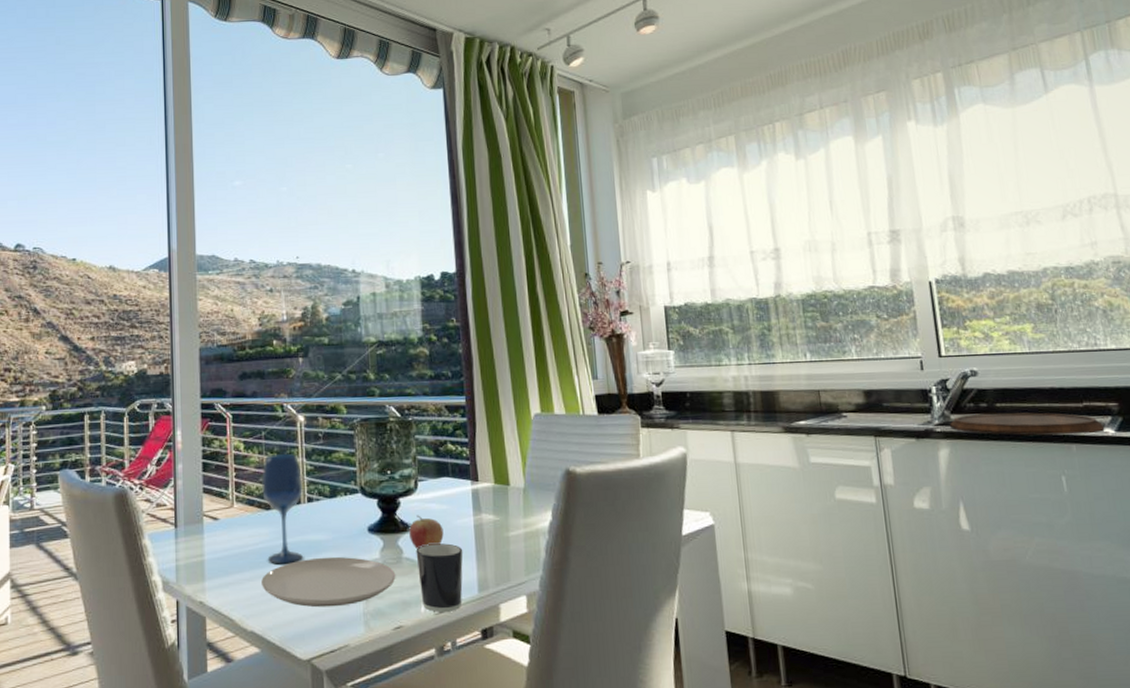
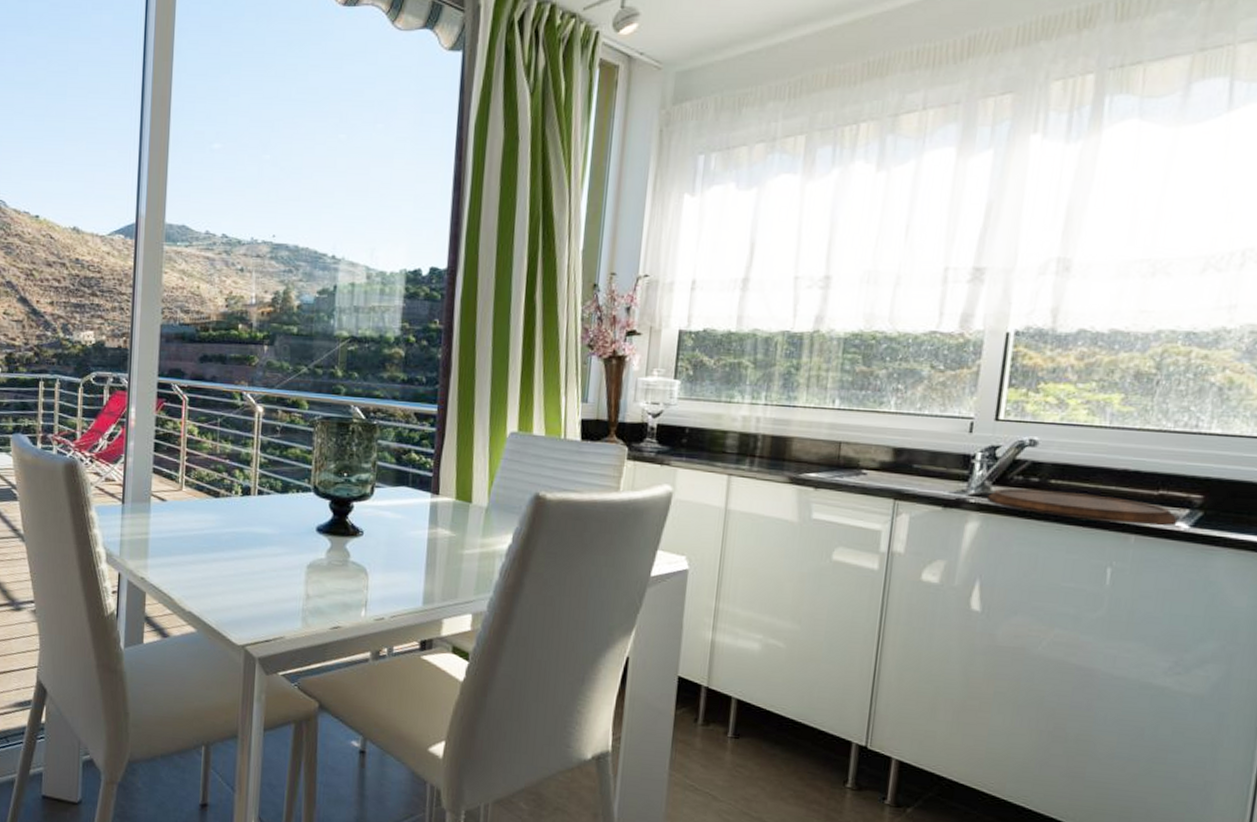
plate: present [261,557,396,608] -> none [203,550,340,600]
wineglass: present [262,453,303,564] -> none [211,442,255,553]
fruit: present [409,515,444,550] -> none [359,521,395,556]
mug: present [416,543,463,612] -> none [363,551,413,620]

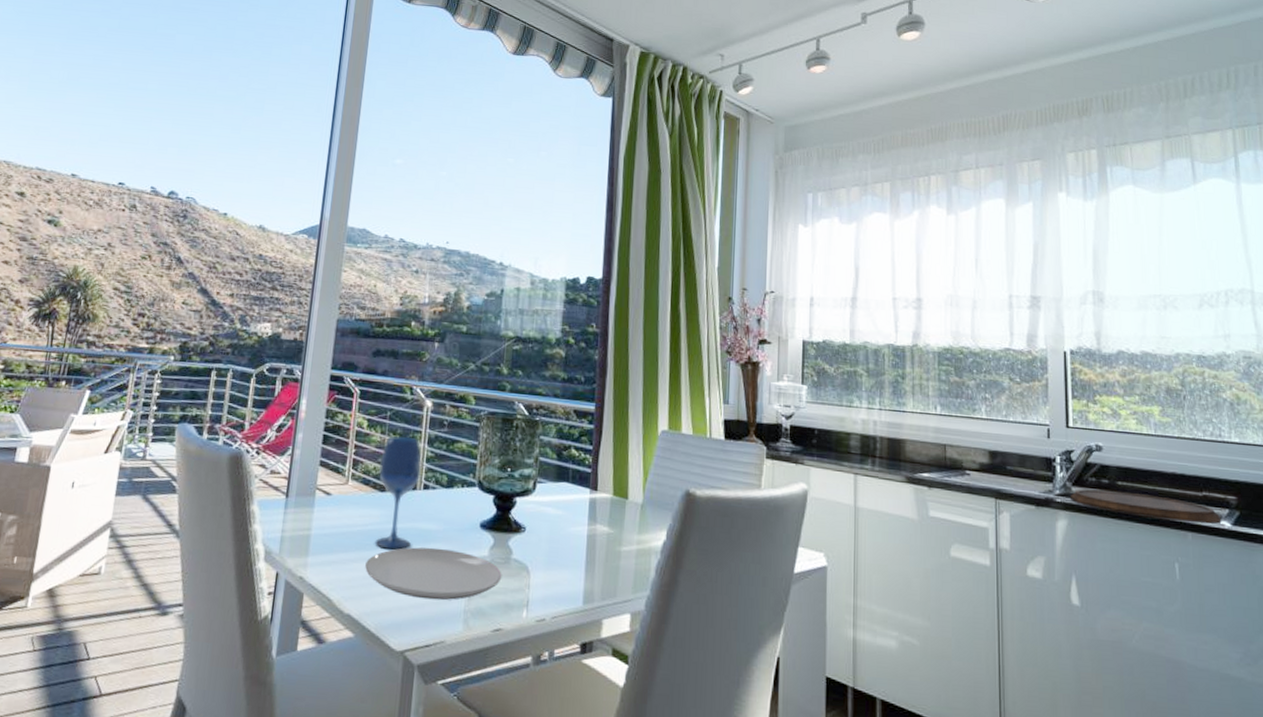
plate: none [203,550,340,600] -> present [365,547,502,600]
wineglass: none [211,442,255,553] -> present [374,436,422,550]

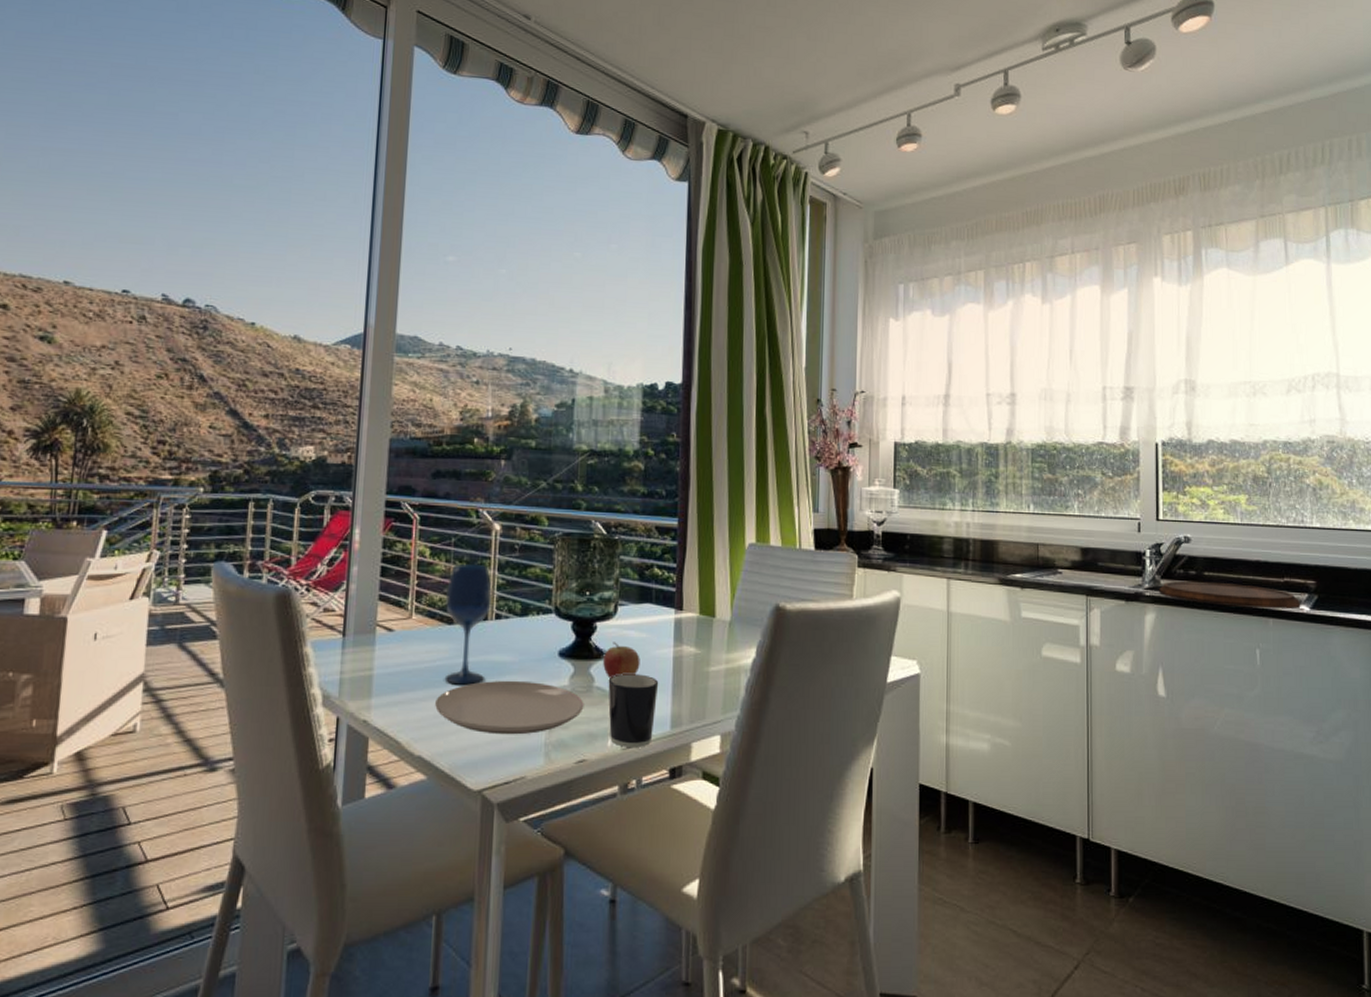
fruit: none [521,517,556,553] -> present [603,642,640,679]
mug: none [524,548,573,621] -> present [608,674,659,747]

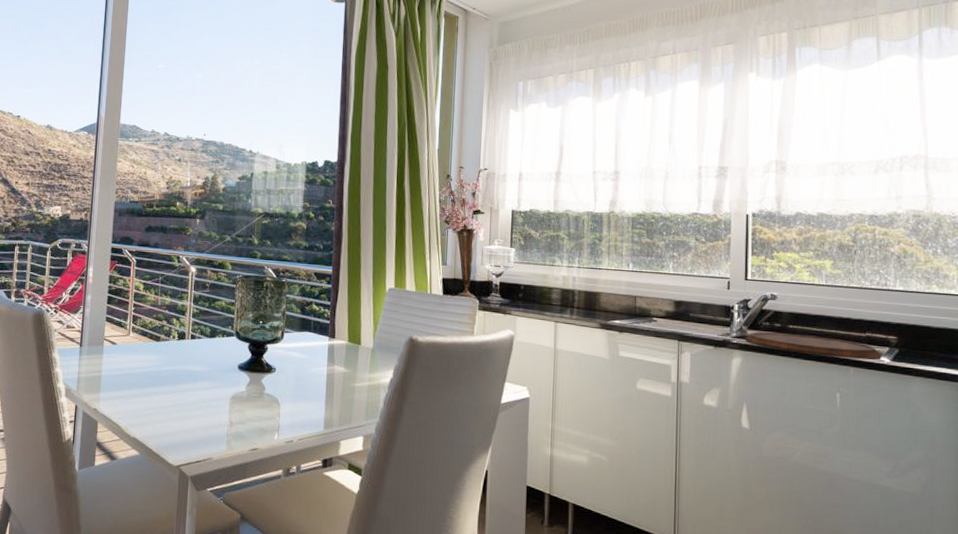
plate: present [435,680,584,735] -> none [146,385,257,426]
wineglass: present [444,563,492,685] -> none [153,296,189,387]
fruit: present [603,642,640,679] -> none [272,360,301,389]
mug: present [608,674,659,747] -> none [275,385,315,442]

